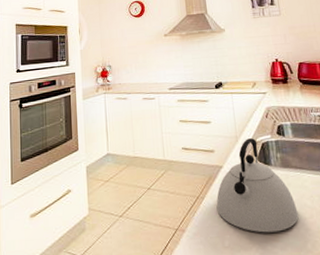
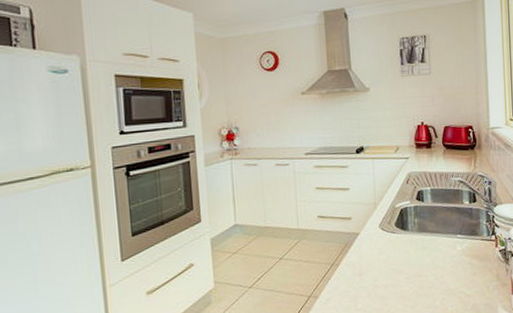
kettle: present [216,138,299,233] -> none [351,204,430,294]

